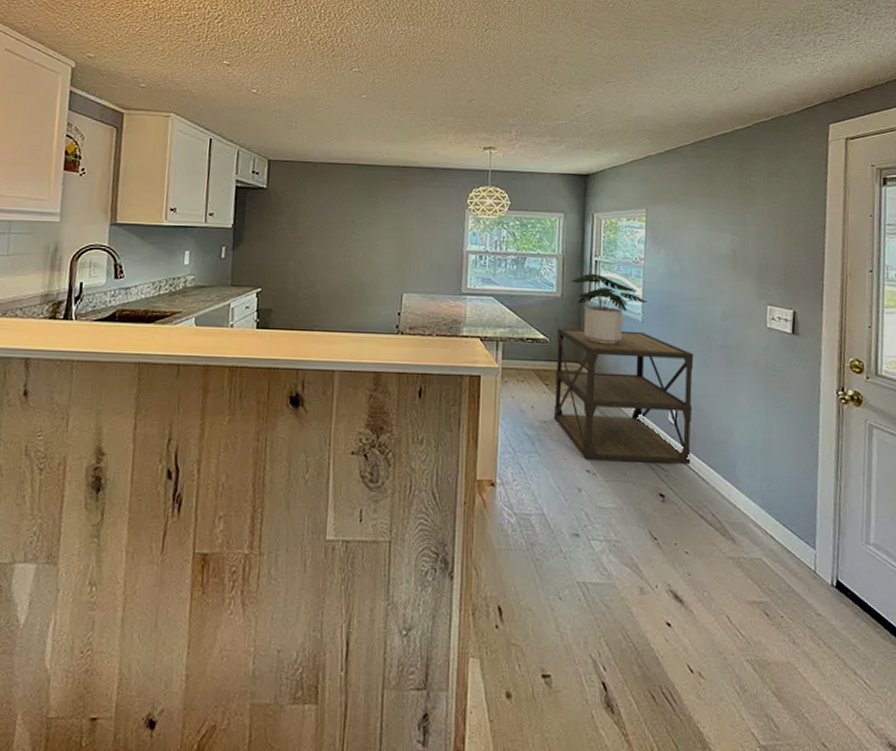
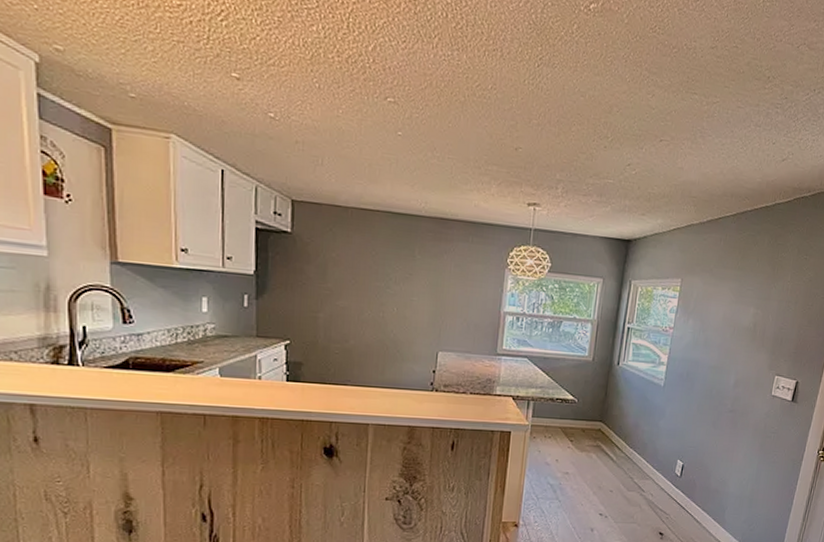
shelving unit: present [553,328,694,465] -> none [574,390,705,510]
potted plant: present [571,273,648,345] -> none [603,339,671,407]

